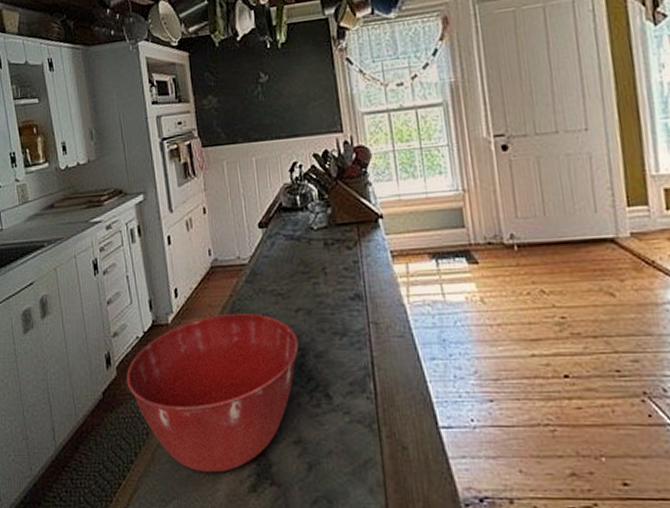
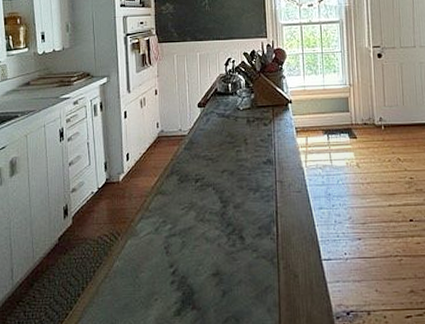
mixing bowl: present [126,312,299,473] -> none [80,173,222,302]

